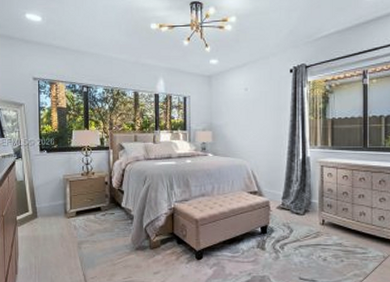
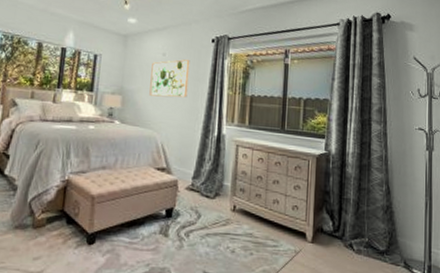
wall art: none [236,91,271,129] -> present [149,59,190,98]

